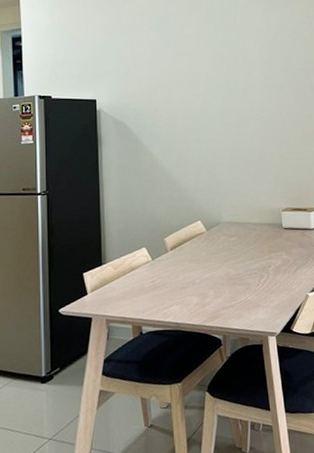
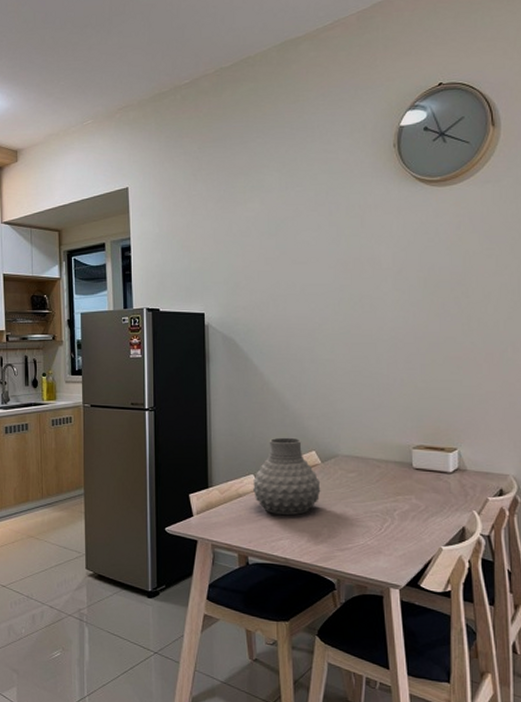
vase: none [144,210,207,283] -> present [252,437,321,516]

